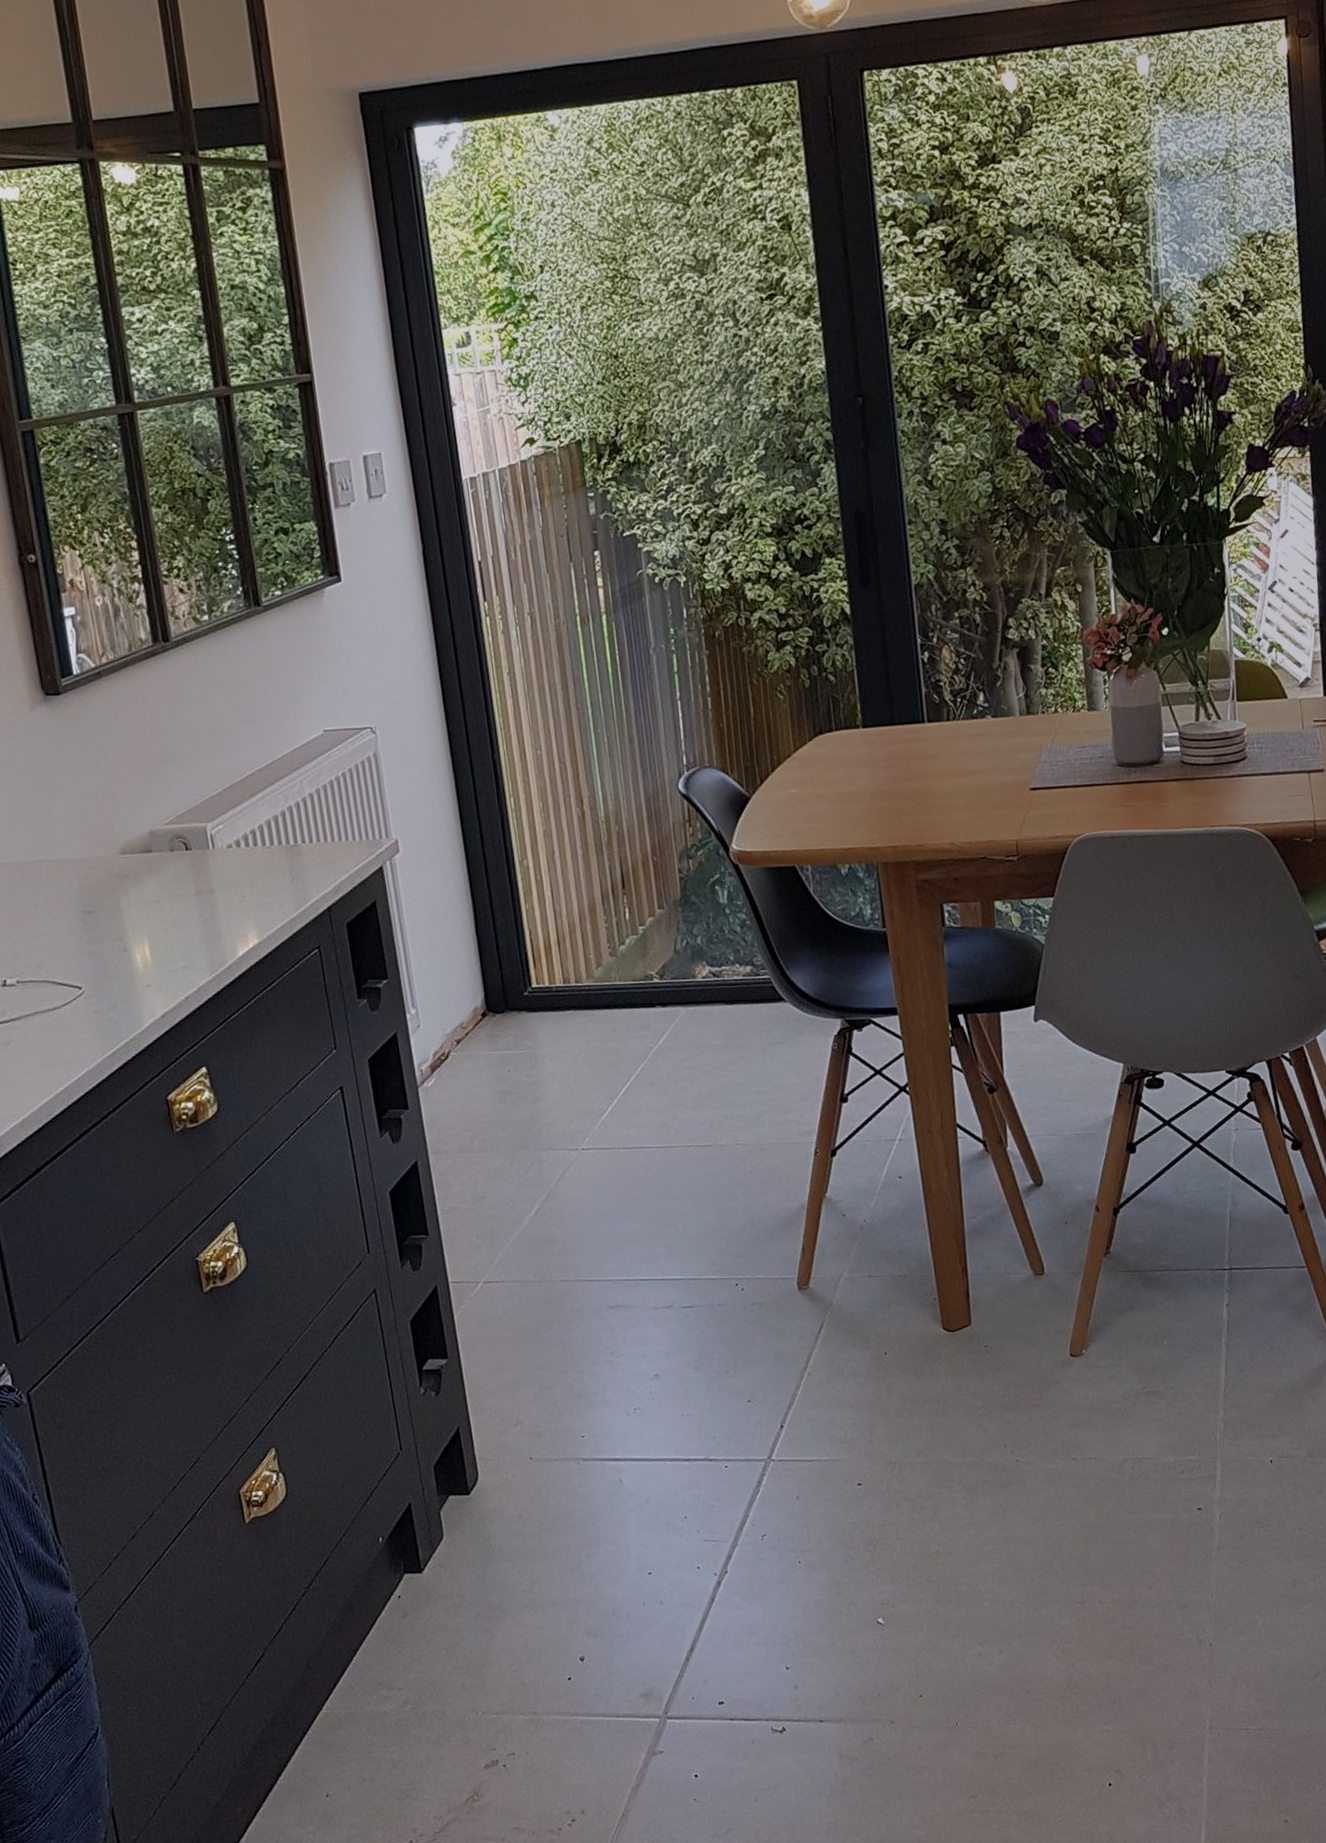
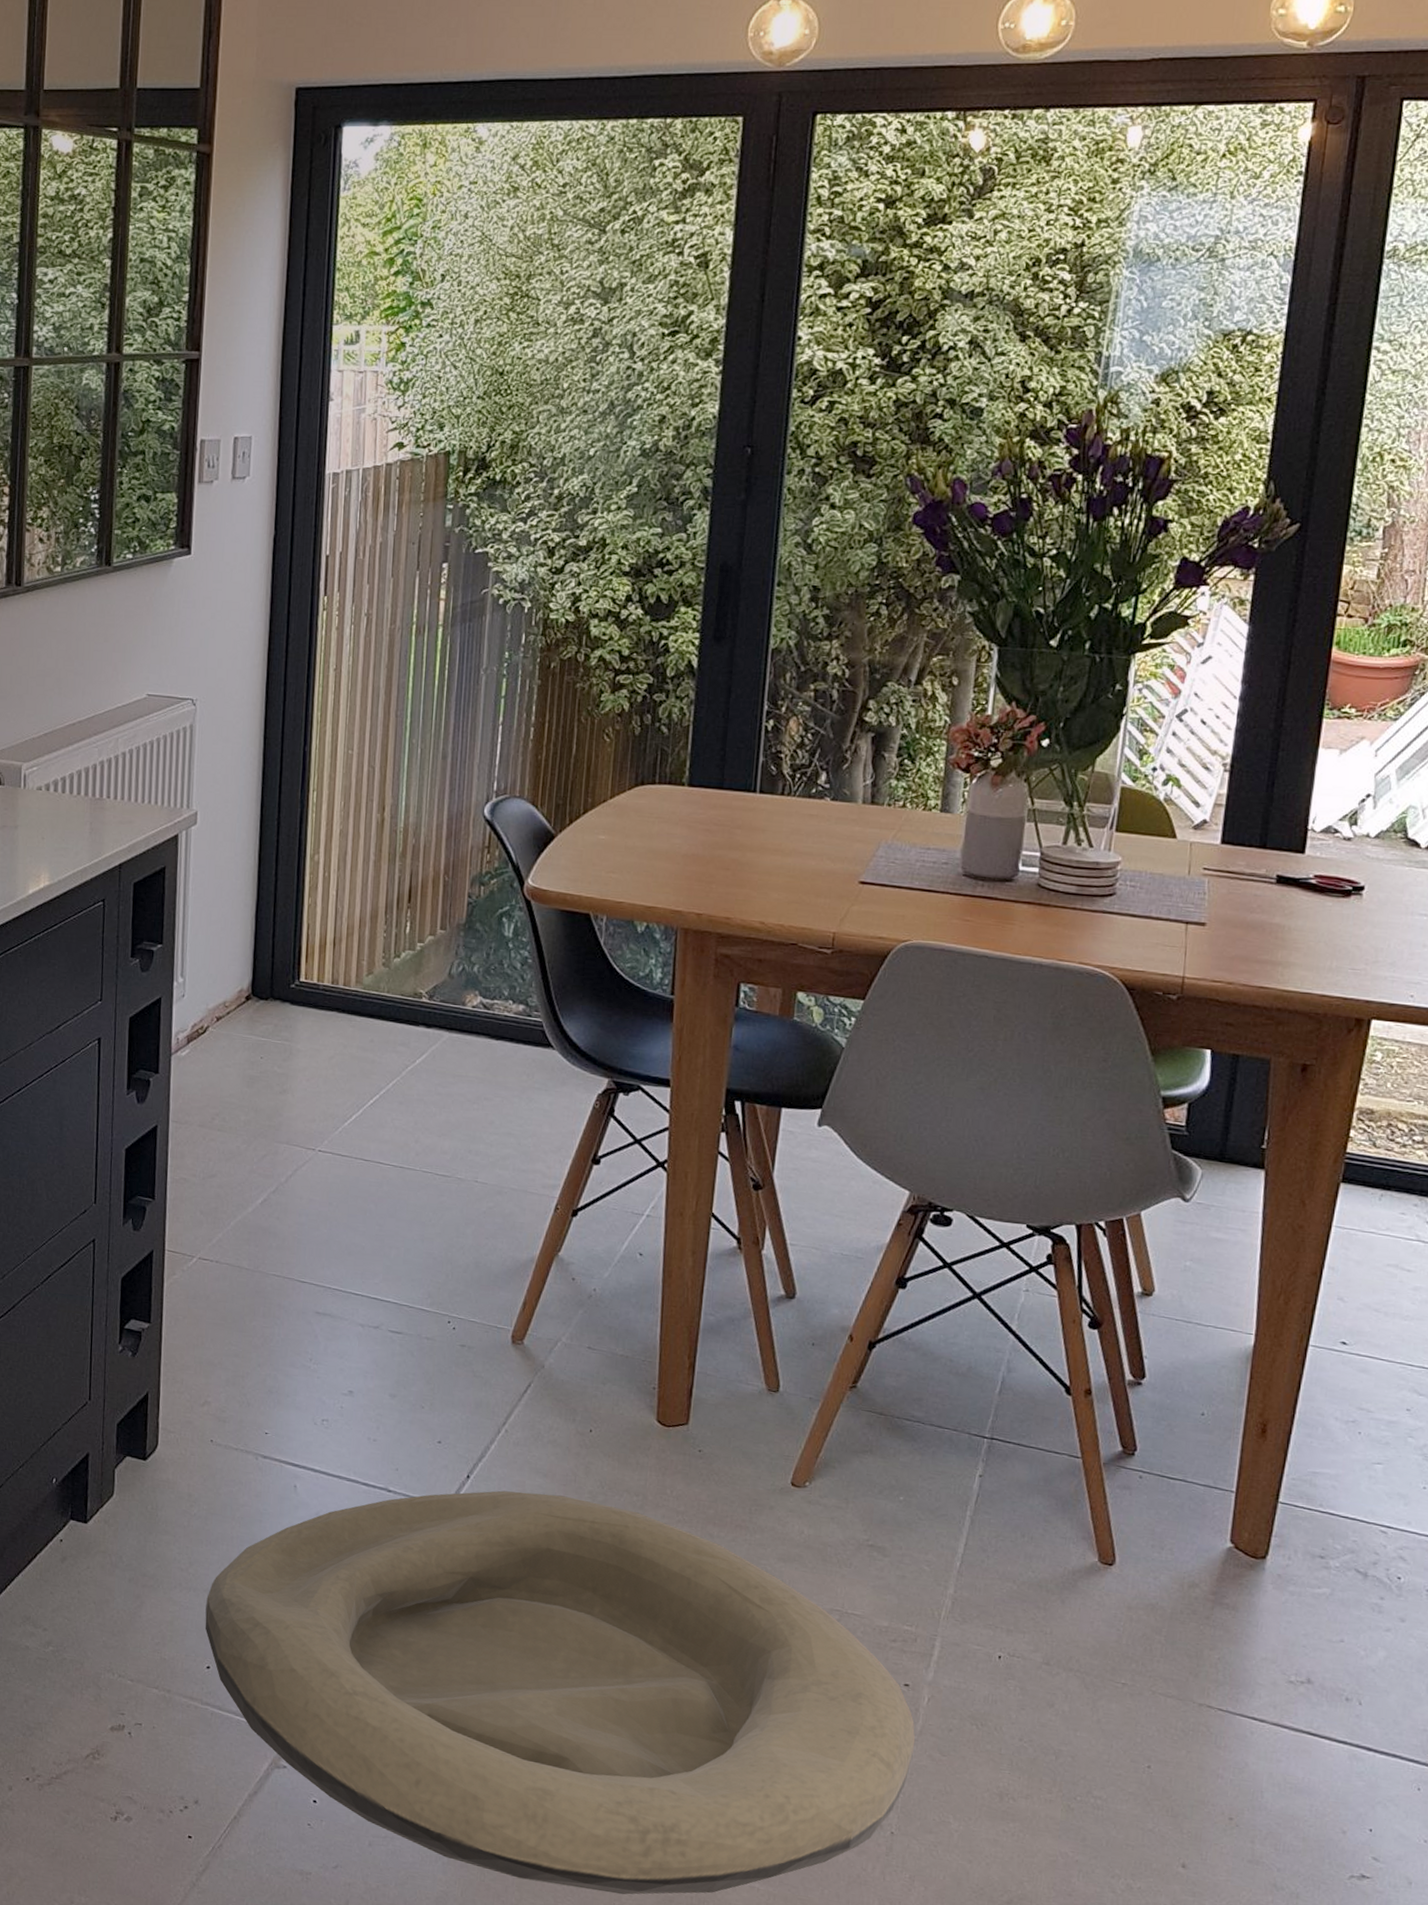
dog bed: none [555,1417,1216,1791] -> present [205,1490,916,1895]

